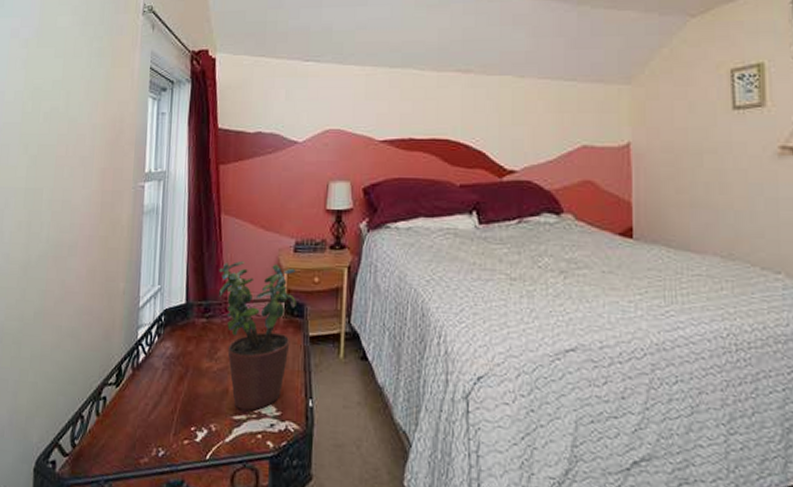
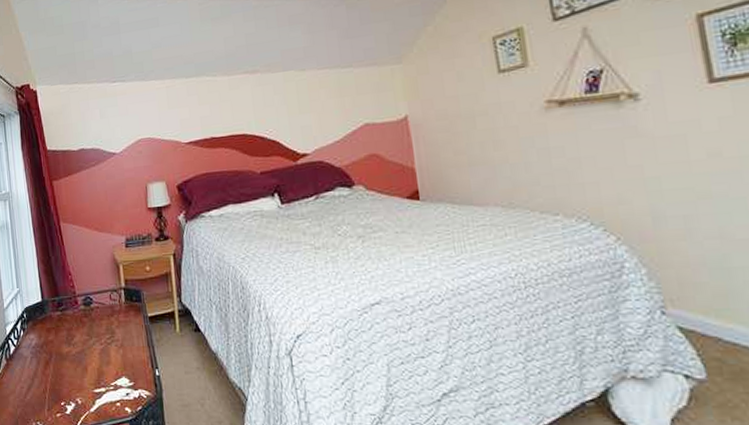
potted plant: present [219,260,296,411] -> none [65,259,134,384]

